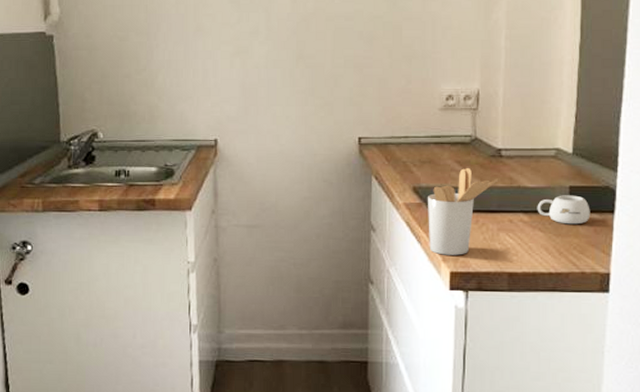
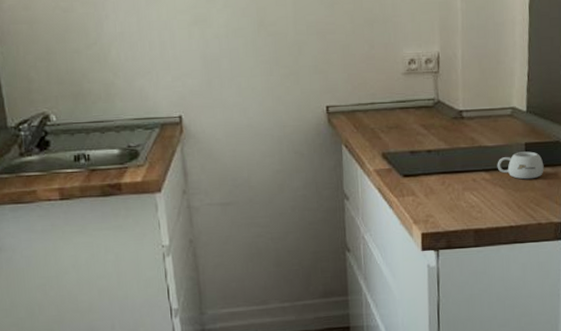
utensil holder: present [428,168,499,255] -> none [397,131,462,218]

